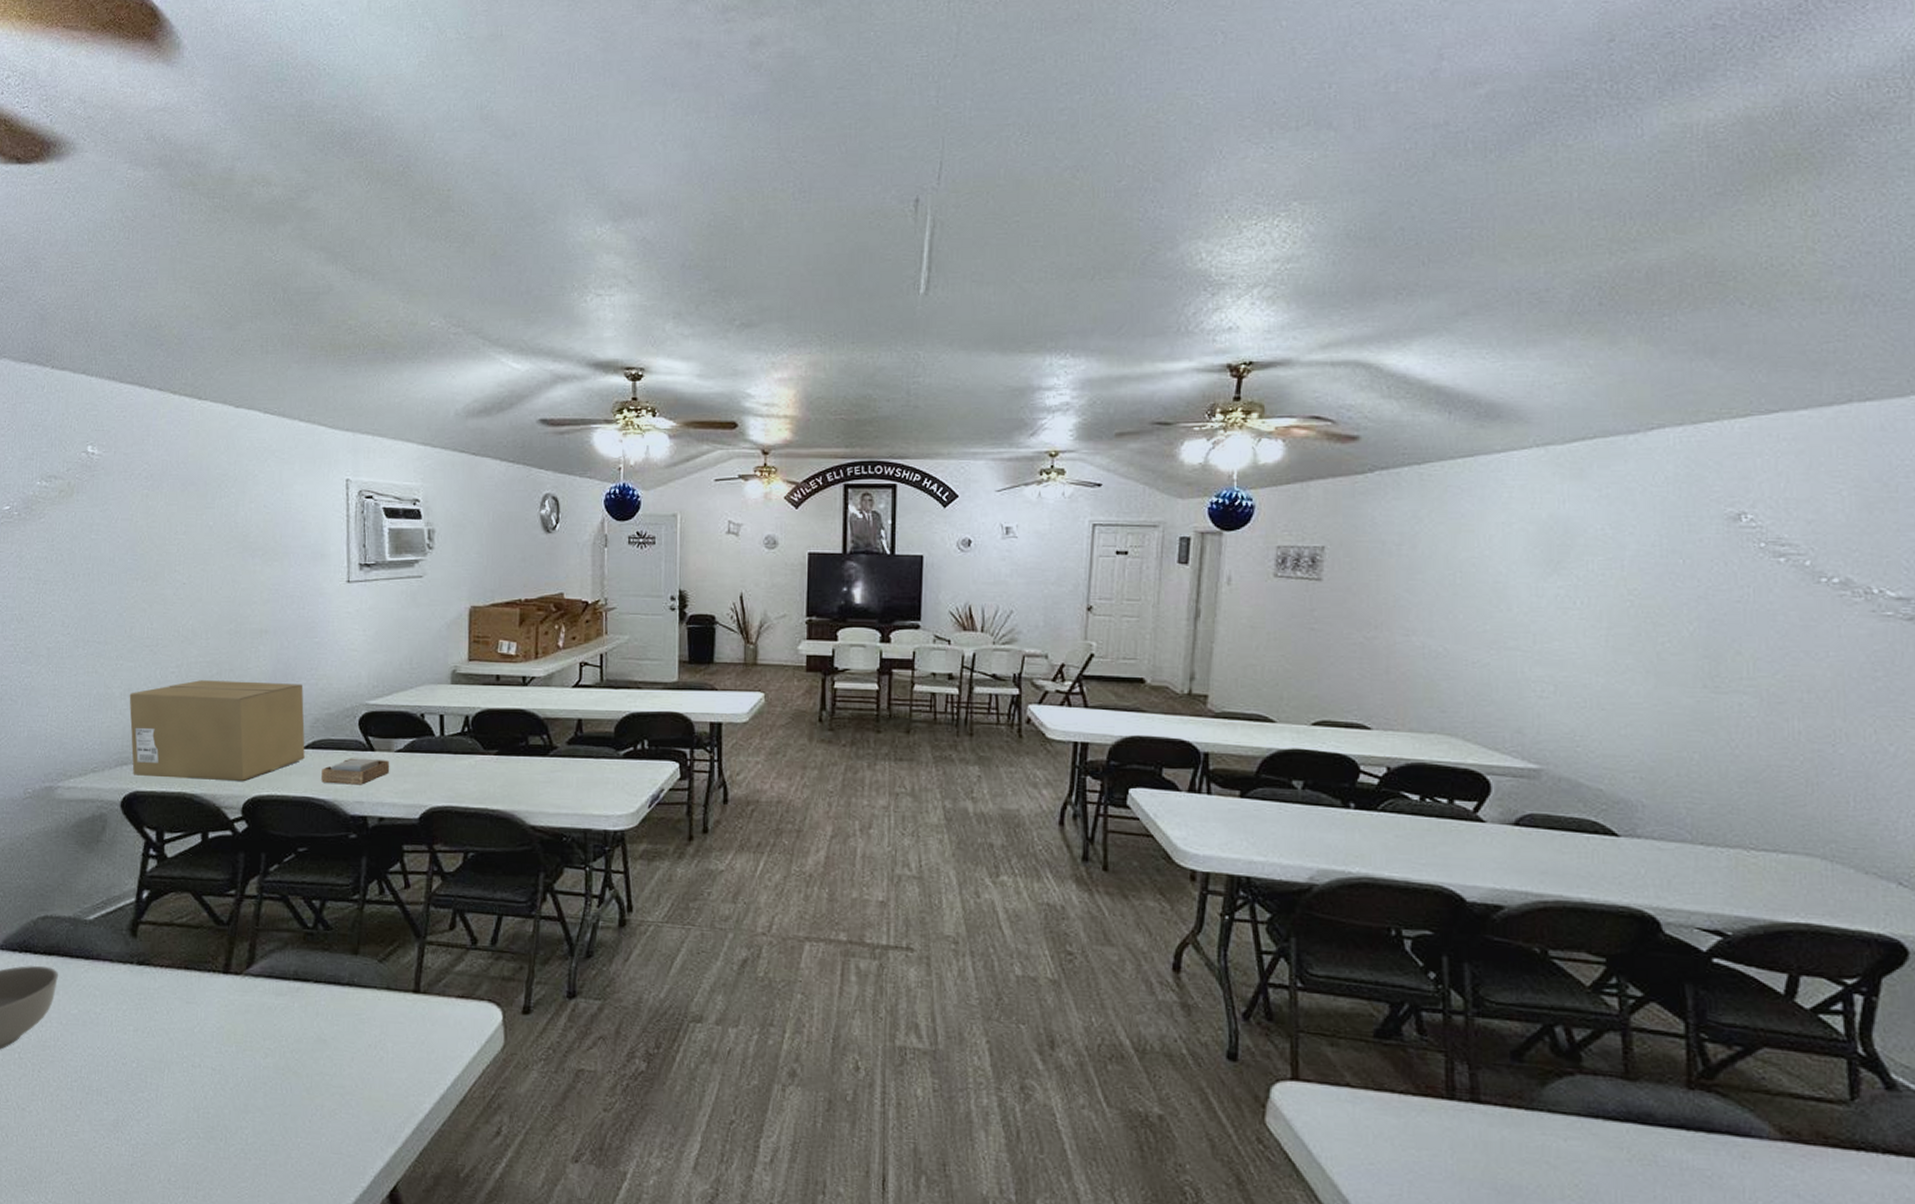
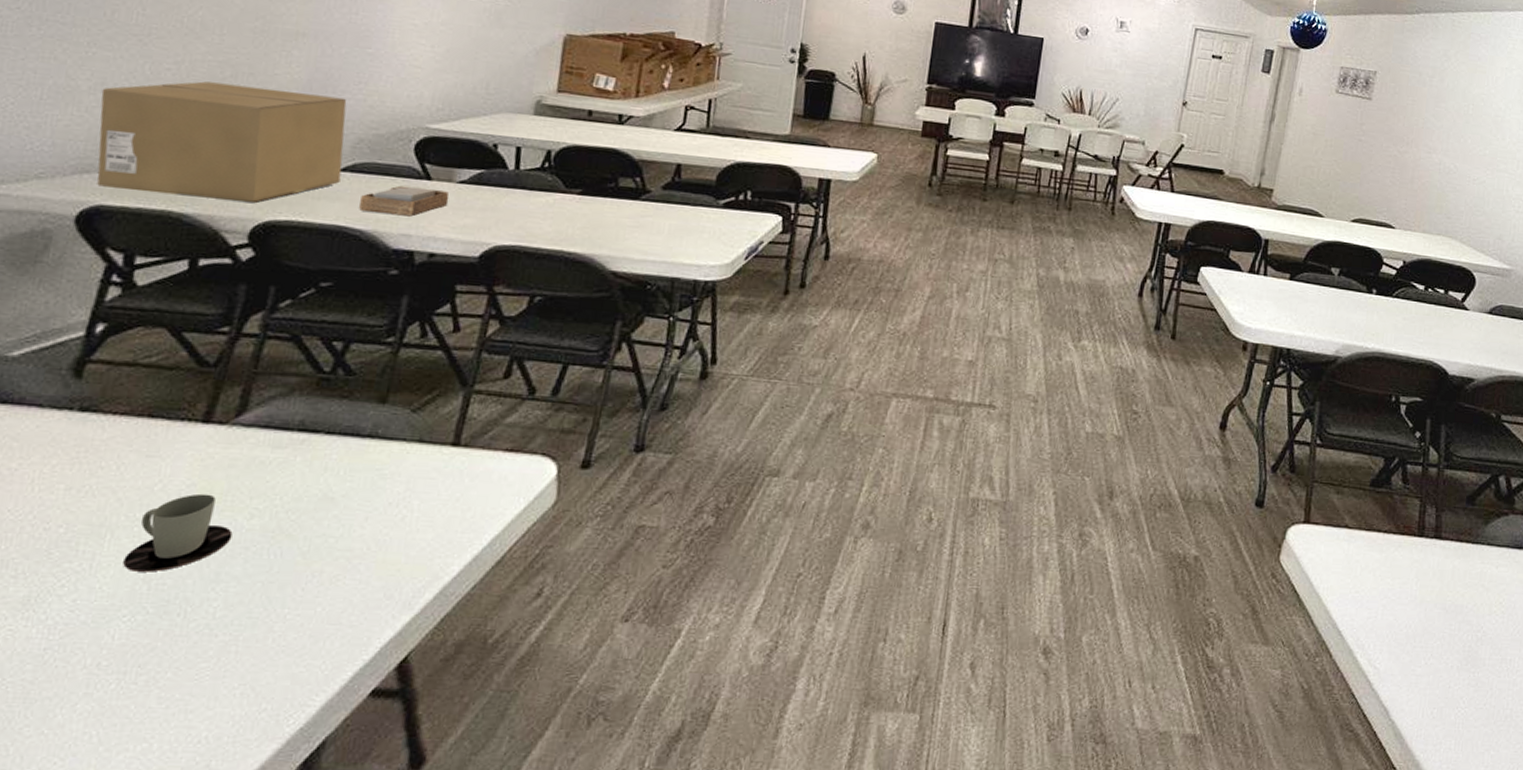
cup: none [179,1035,254,1102] -> present [123,493,233,572]

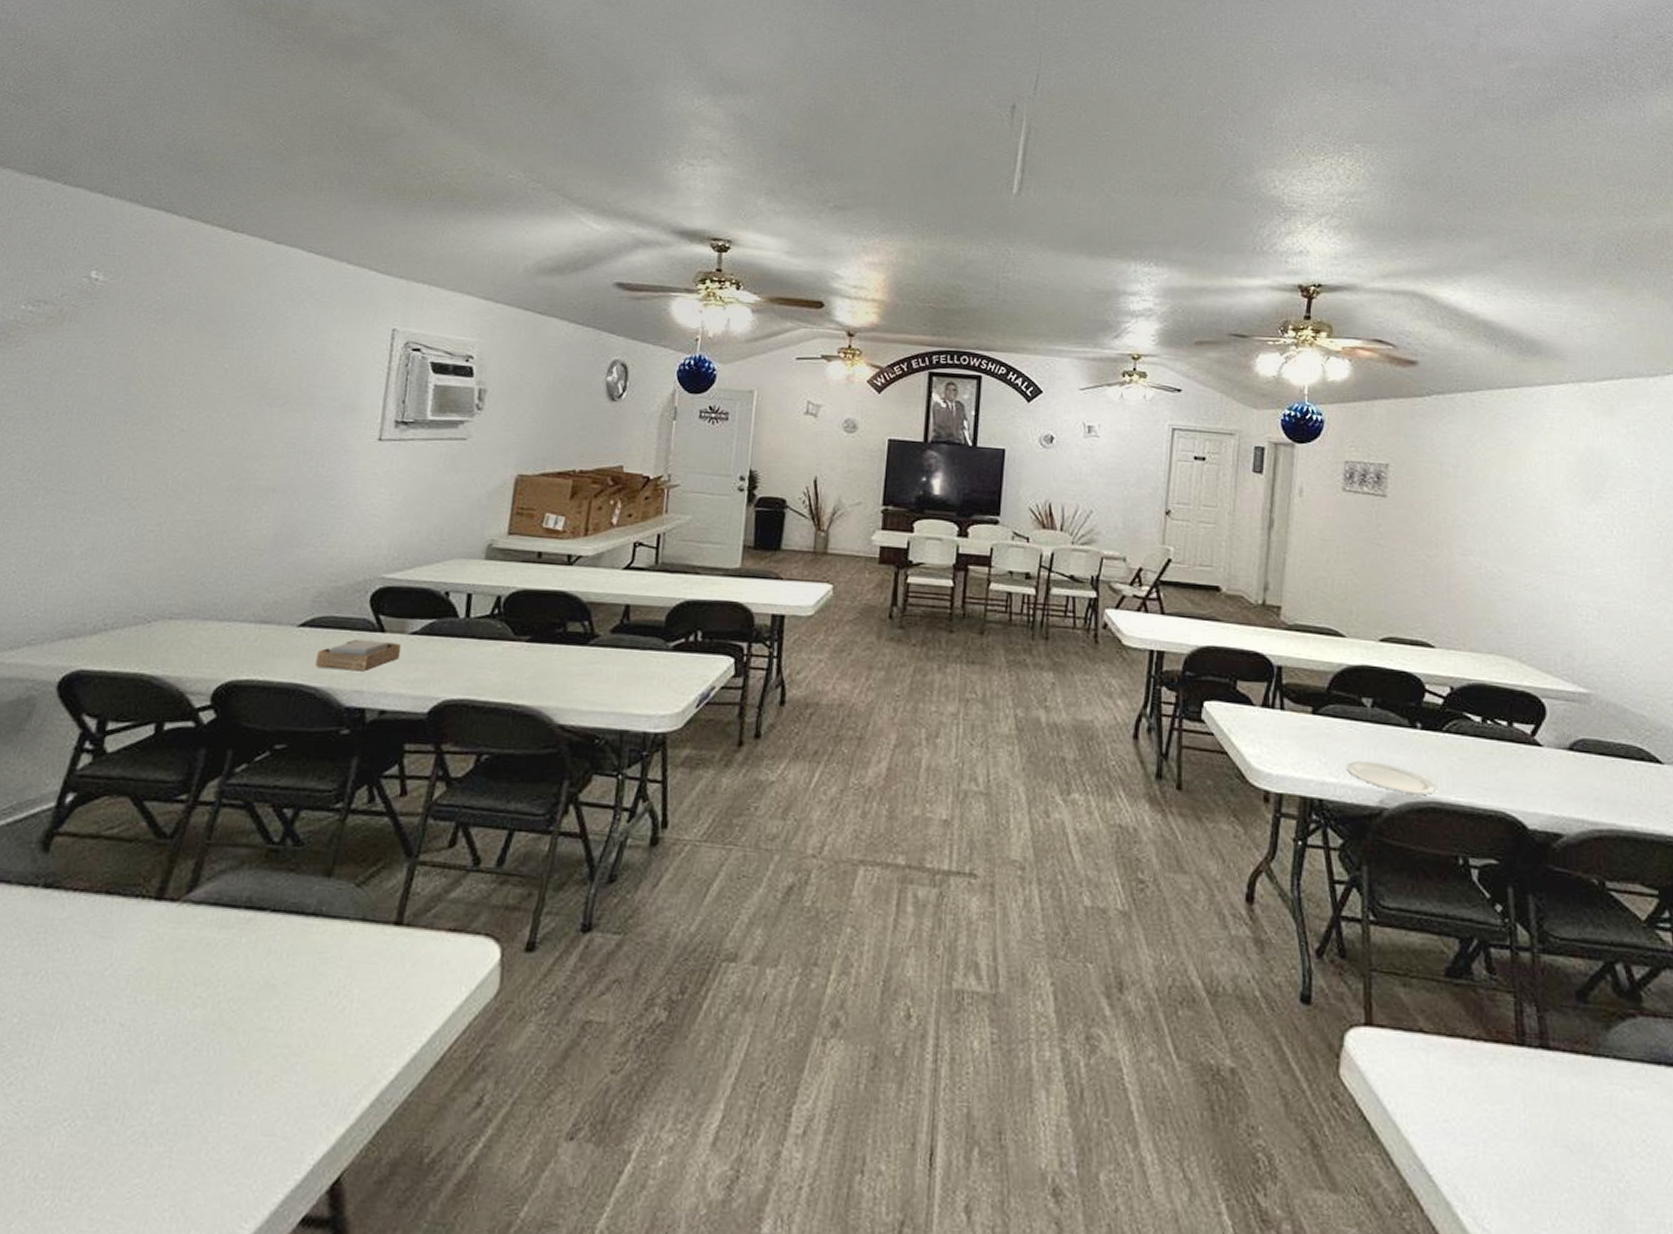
box: present [97,81,347,203] -> none [80,541,310,662]
cup: present [123,493,233,572] -> none [69,979,176,1070]
plate: none [1312,318,1381,347] -> present [1346,760,1436,795]

